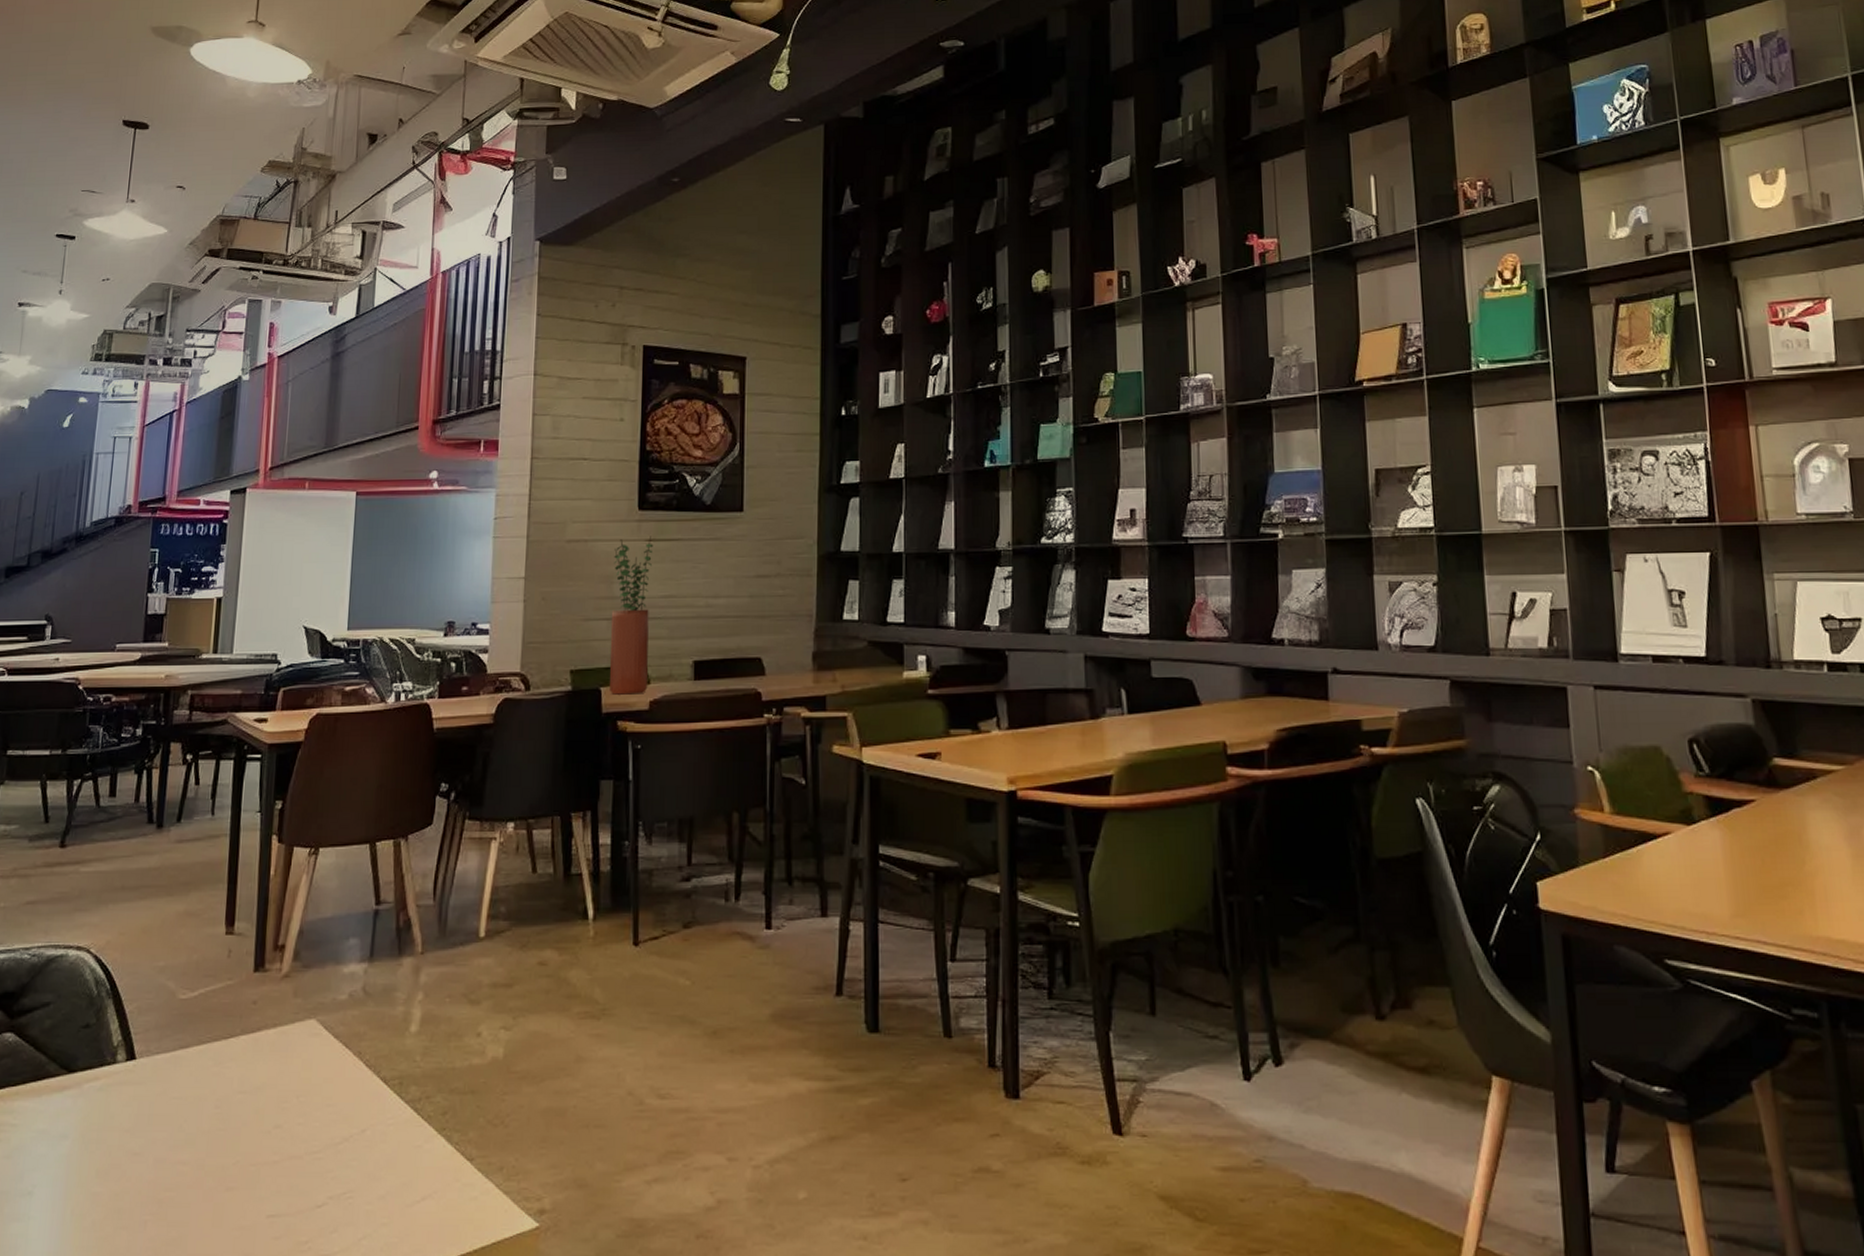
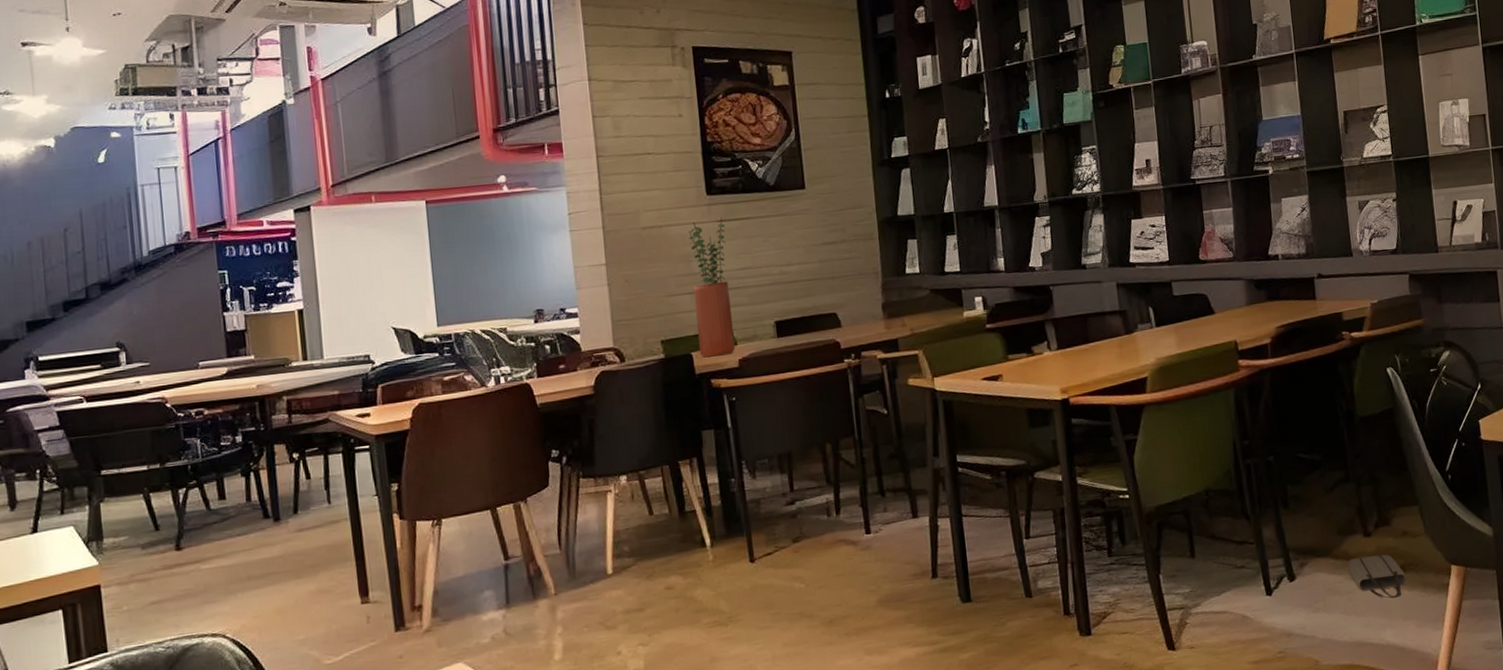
tote bag: none [1351,1047,1430,1109] -> present [1347,554,1407,599]

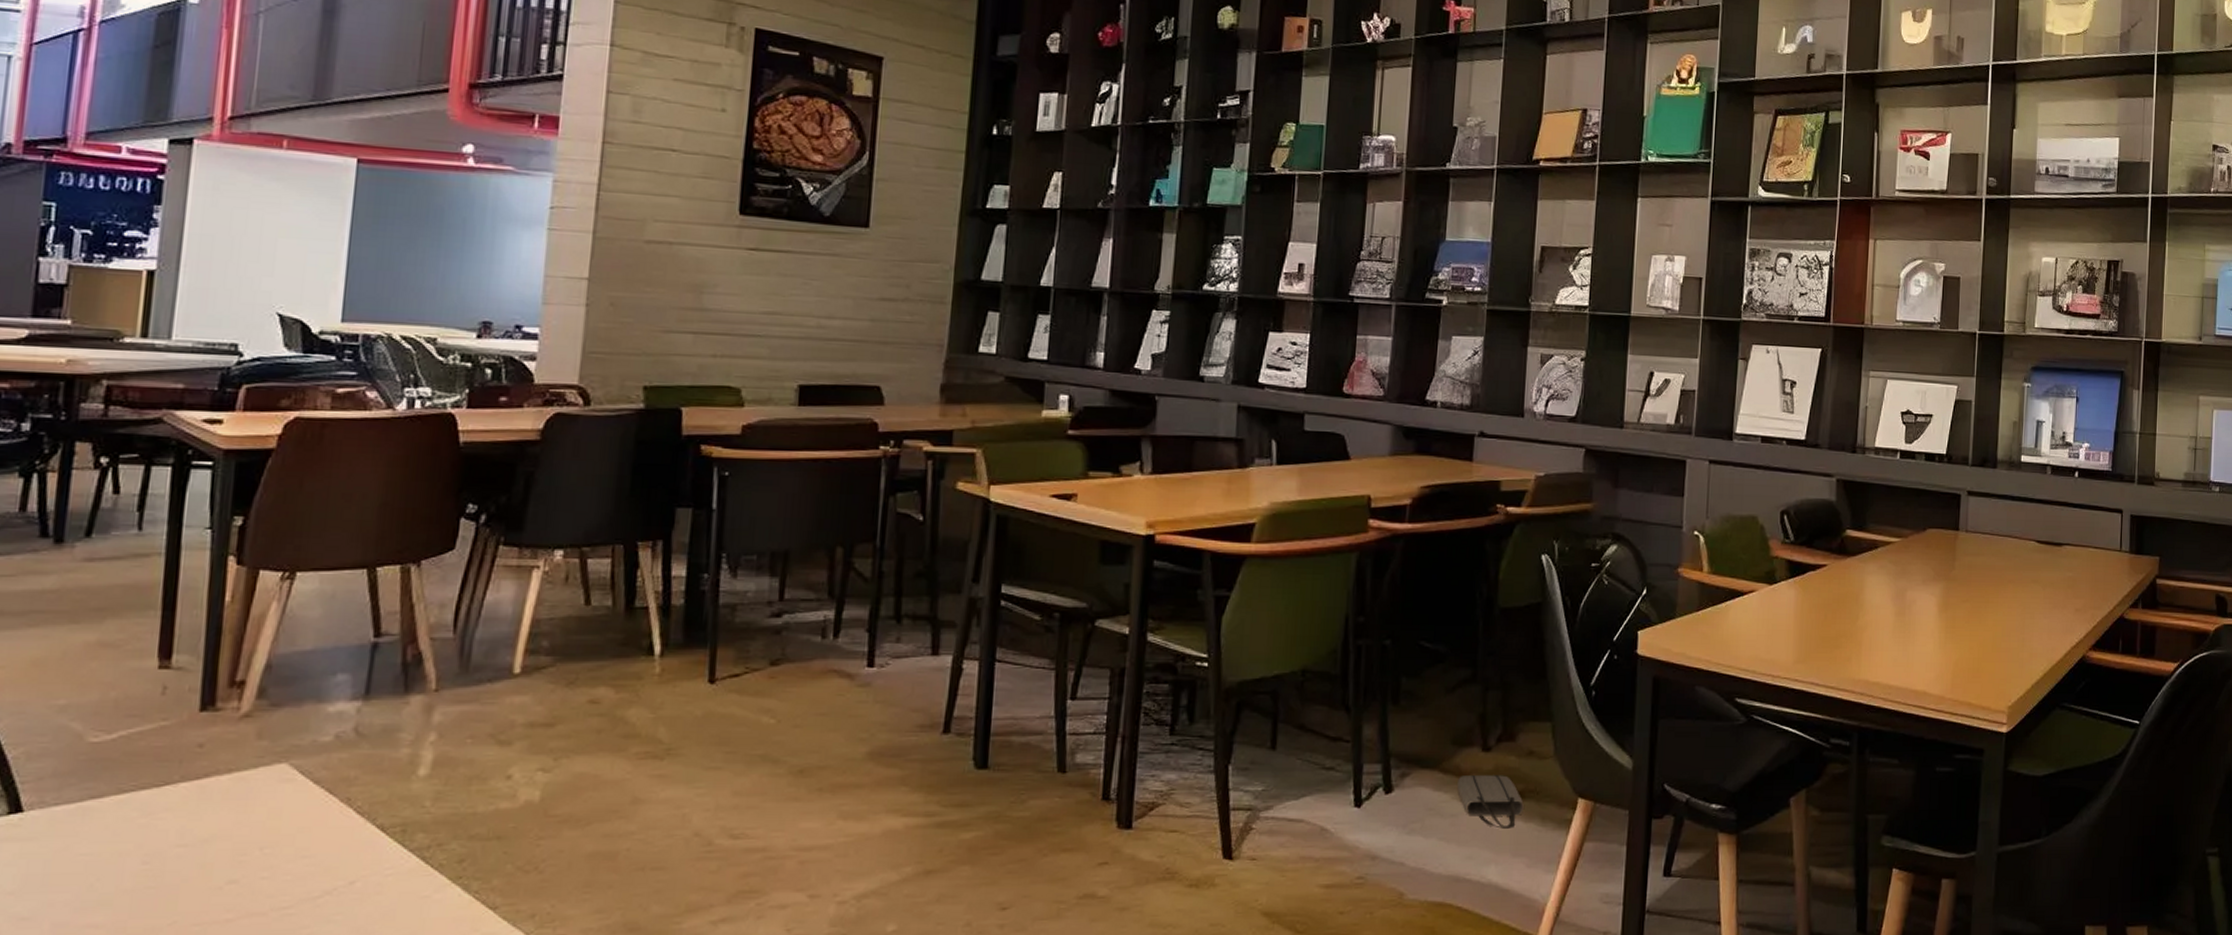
vase: present [688,217,735,358] -> none [693,244,757,417]

